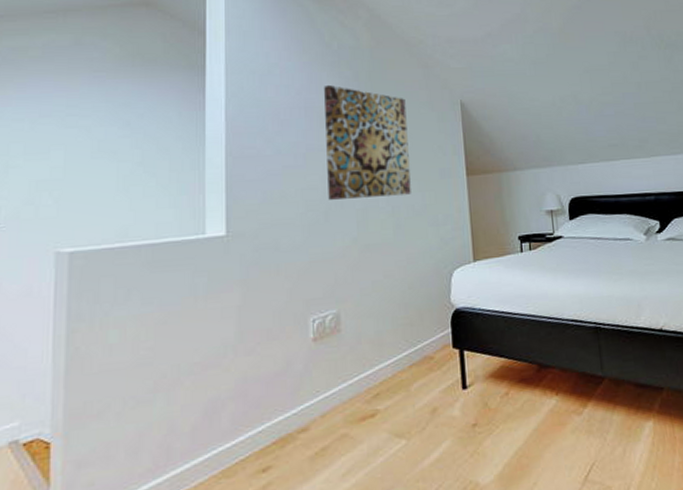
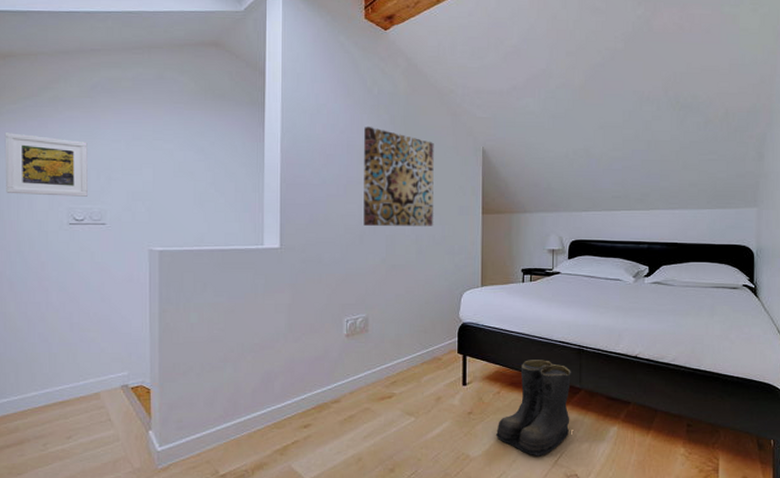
boots: none [508,345,600,474] -> present [495,360,571,456]

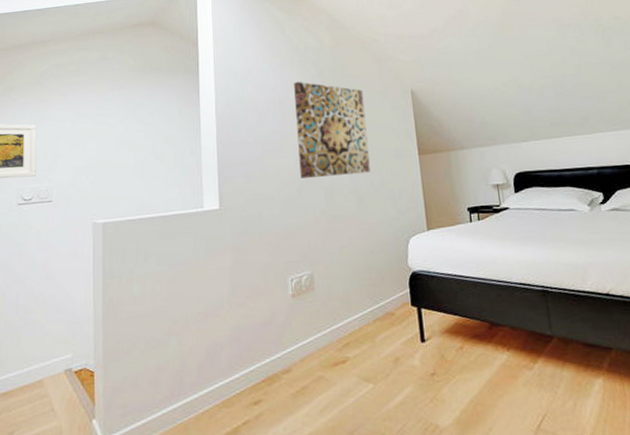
boots: present [495,360,571,456] -> none [464,306,550,422]

